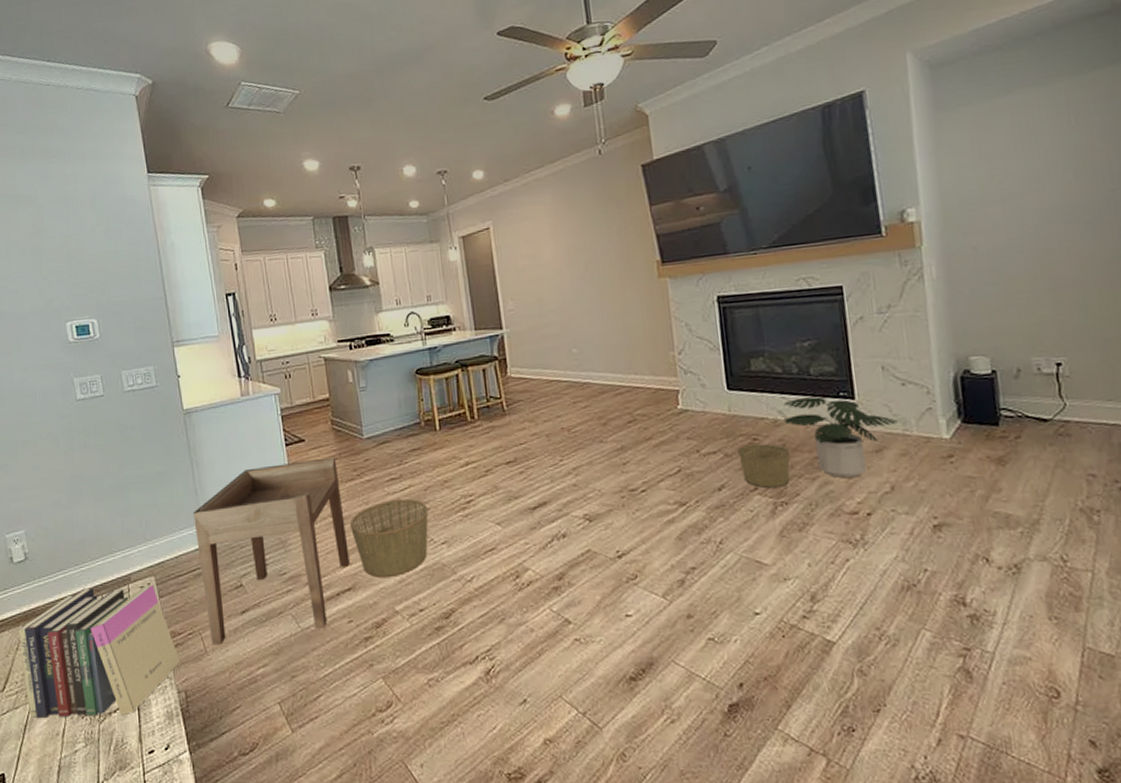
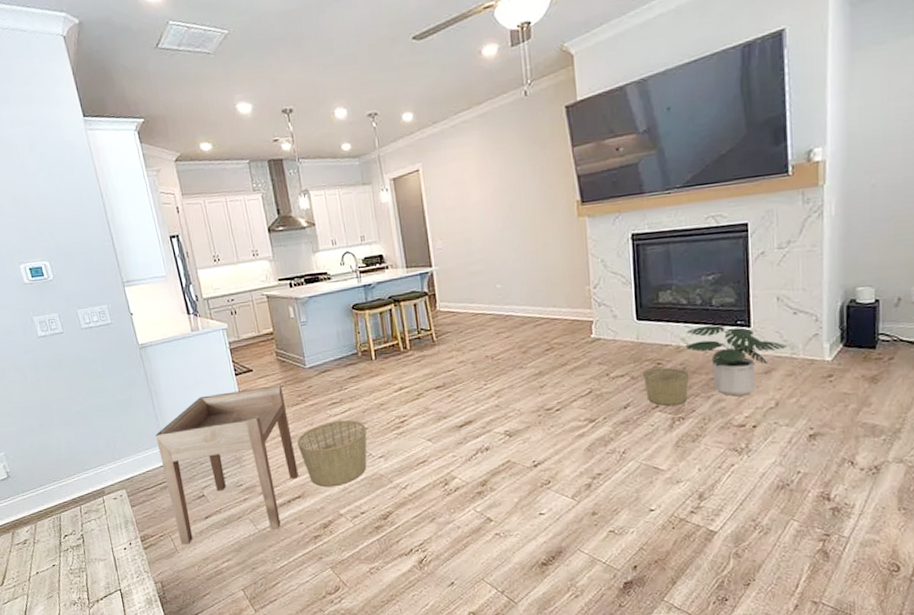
books: present [18,584,181,718] -> none [9,496,155,606]

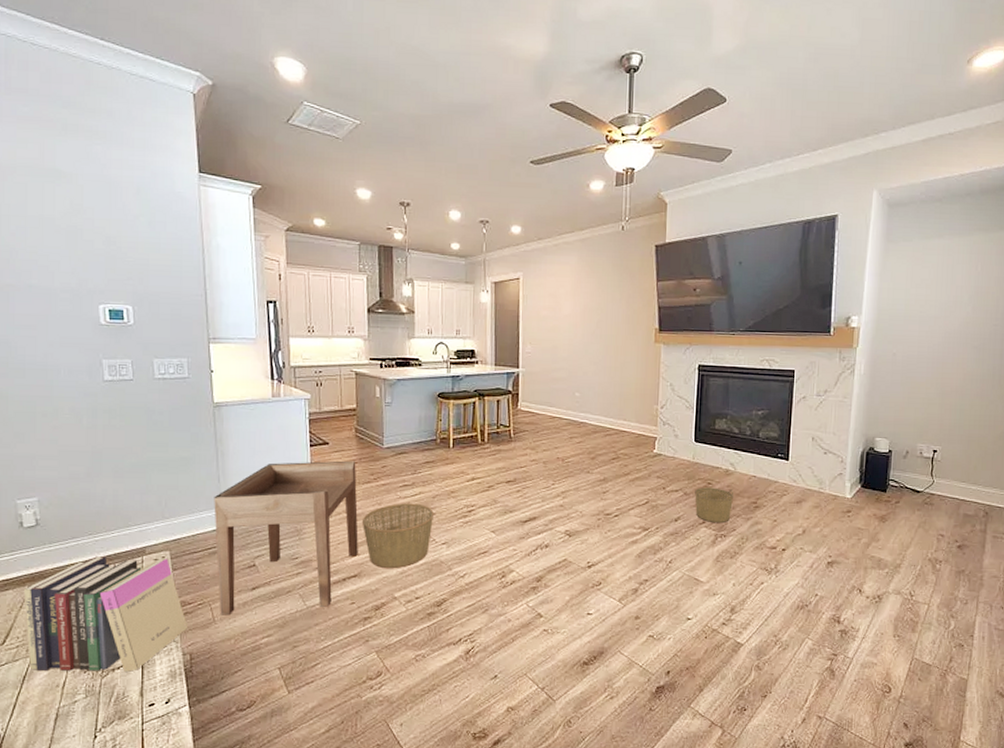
books: none [9,496,155,606] -> present [23,556,188,672]
potted plant: present [685,325,787,397] -> none [733,455,816,521]

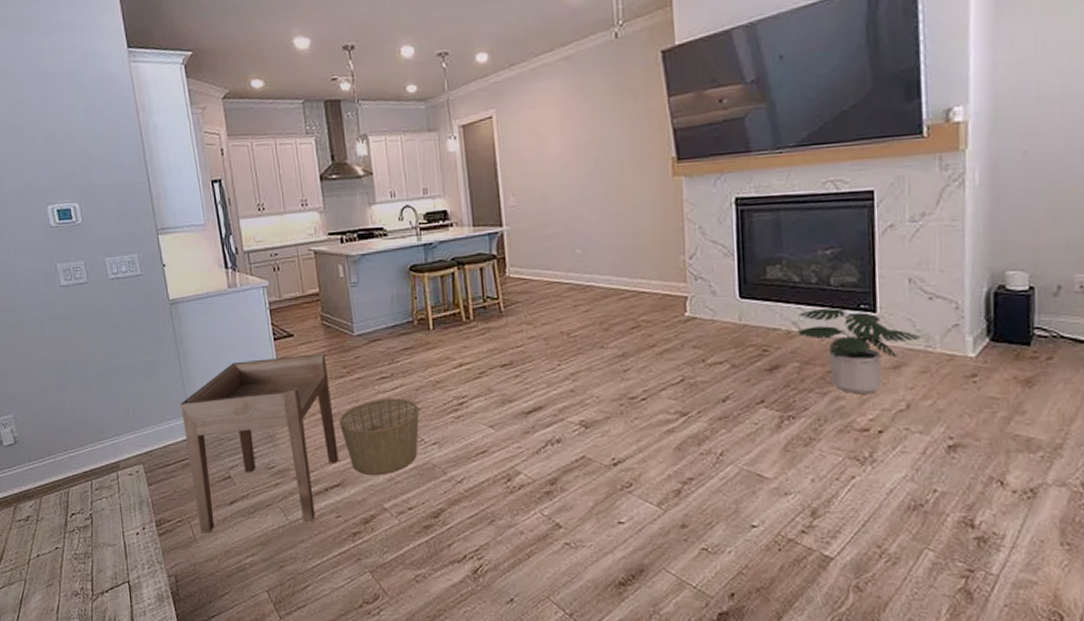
books: present [23,556,188,672] -> none [10,472,170,595]
basket: present [695,487,733,524] -> none [746,355,801,402]
potted plant: none [733,455,816,521] -> present [797,308,921,395]

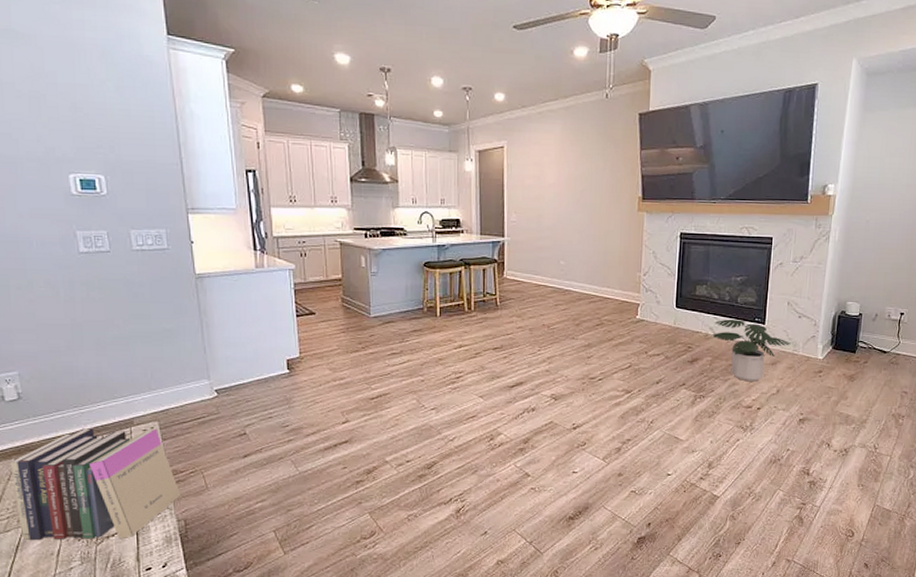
books: none [10,472,170,595] -> present [10,428,182,540]
side table: present [180,353,339,533] -> none [201,330,348,483]
basket: present [338,398,420,476] -> none [351,371,423,435]

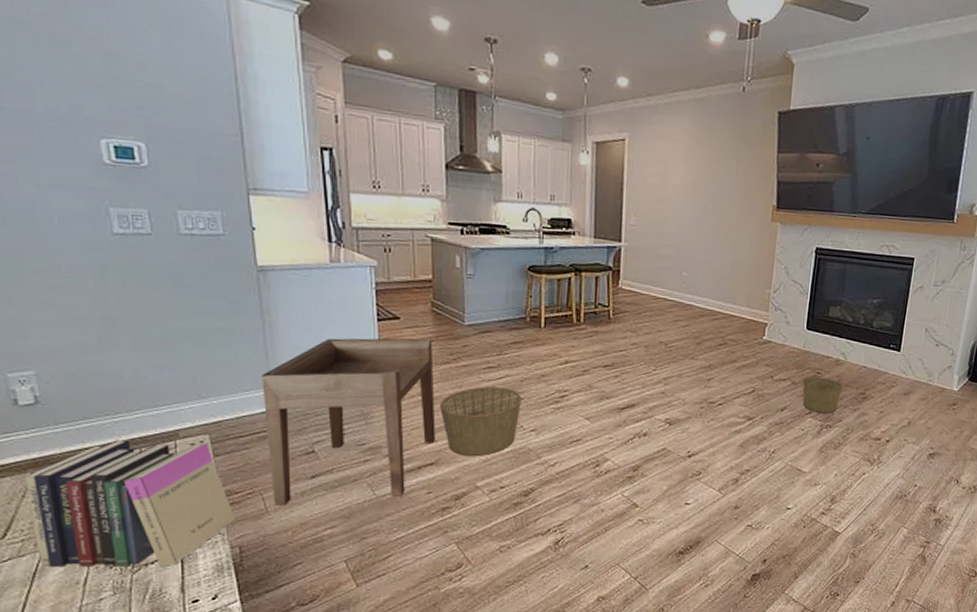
side table: none [201,330,348,483] -> present [262,338,436,506]
basket: none [351,371,423,435] -> present [439,386,523,457]
basket: none [675,351,712,385] -> present [802,377,842,414]
potted plant: present [712,319,791,382] -> none [843,344,926,413]

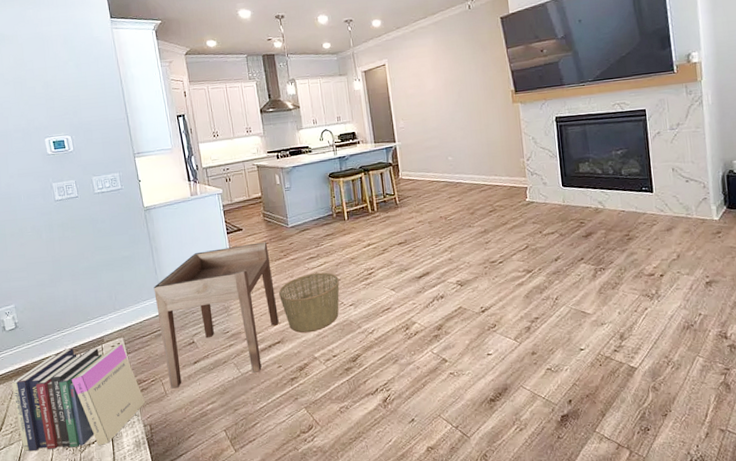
basket: present [802,377,842,414] -> none [569,225,607,259]

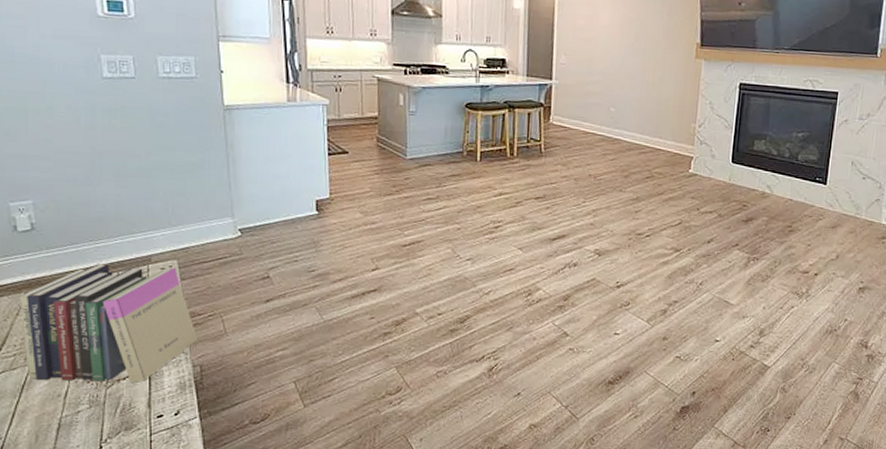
side table: present [154,242,279,389] -> none [225,171,379,328]
basket: present [278,272,340,333] -> none [382,217,460,284]

